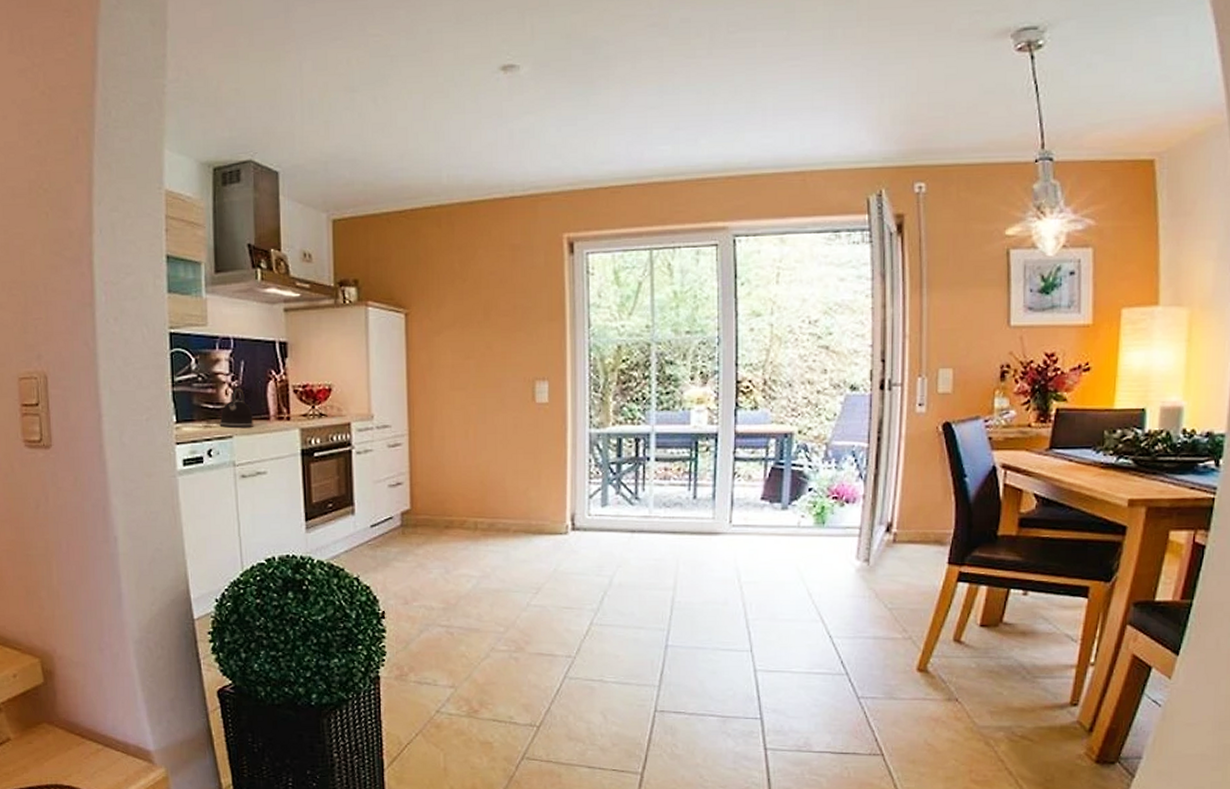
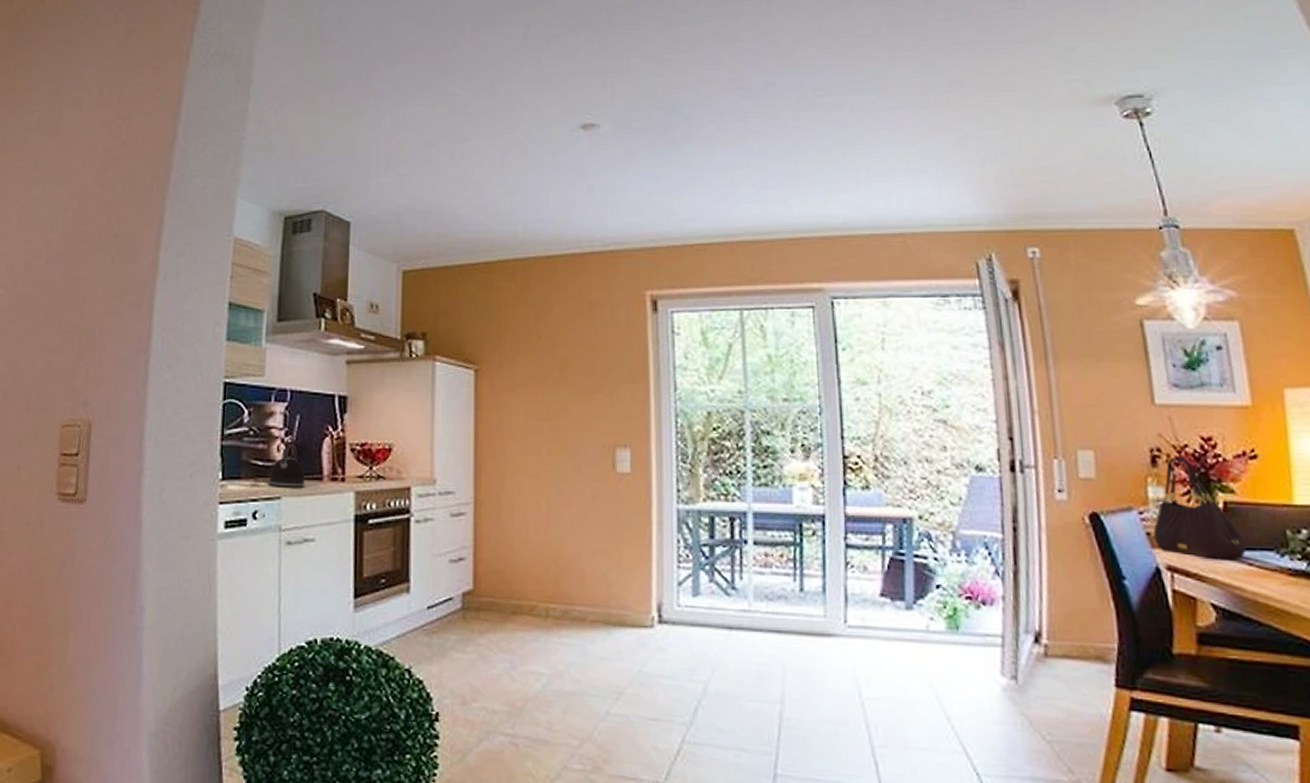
handbag: none [995,372,1069,458] -> present [1153,457,1246,560]

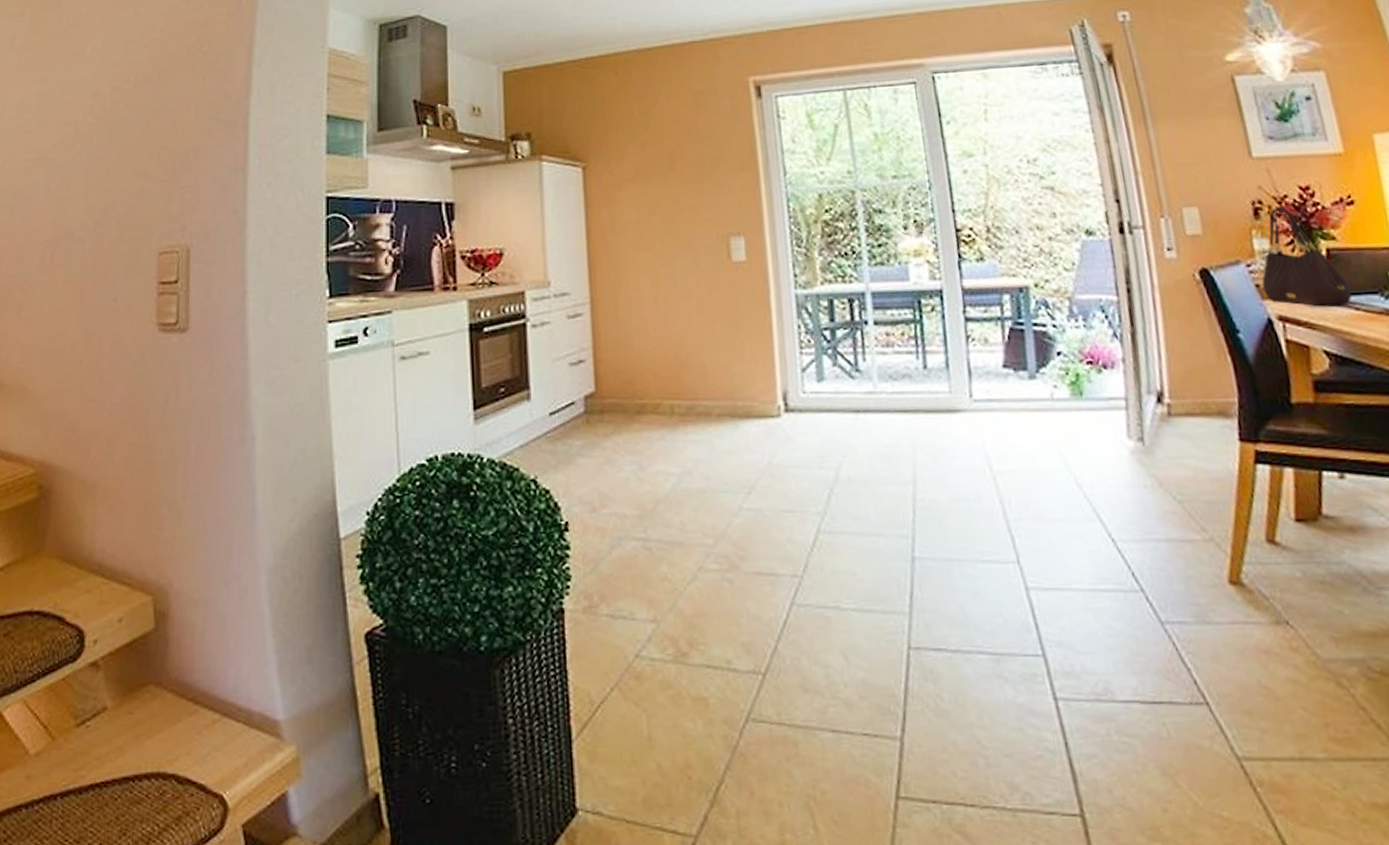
kettle: present [268,444,305,489] -> none [377,256,415,303]

